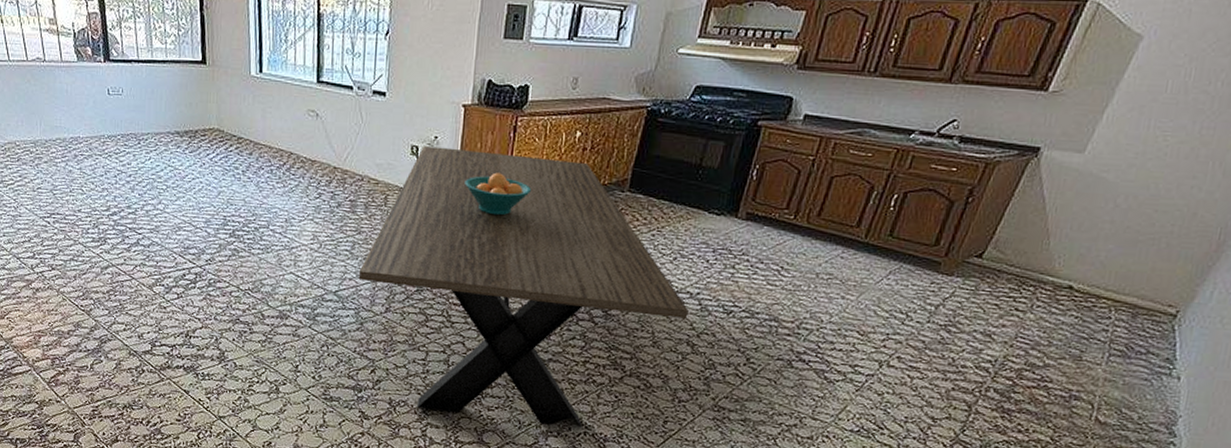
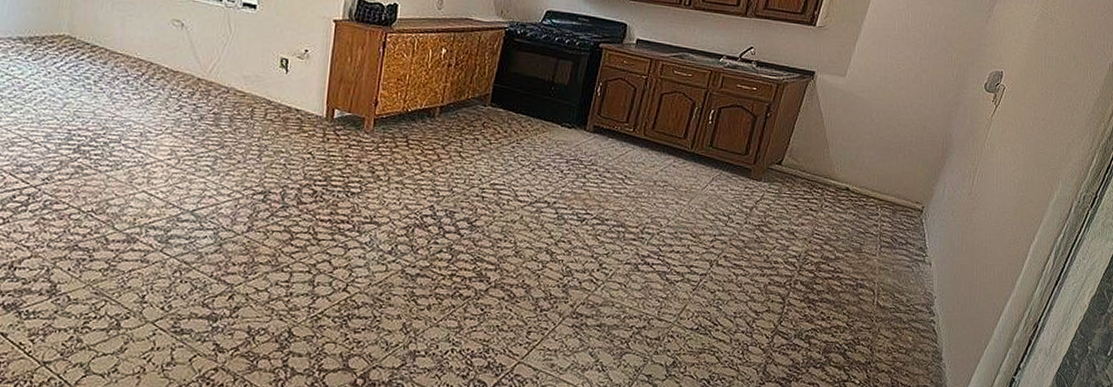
dining table: present [358,146,689,427] -> none [219,59,547,344]
fruit bowl: present [465,172,531,216] -> none [334,86,399,129]

